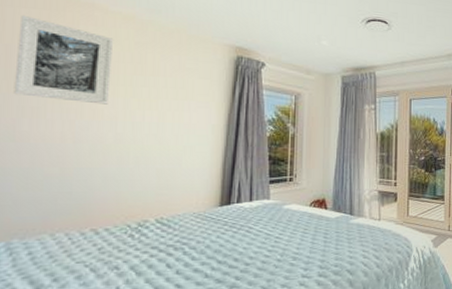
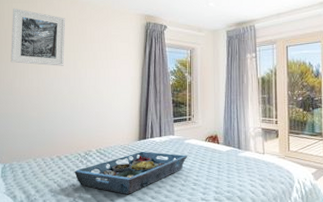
serving tray: none [119,220,287,277] -> present [74,152,188,195]

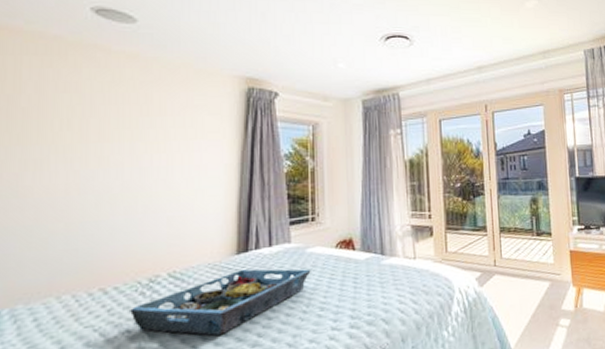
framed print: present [11,8,66,66] -> none [16,62,118,151]

